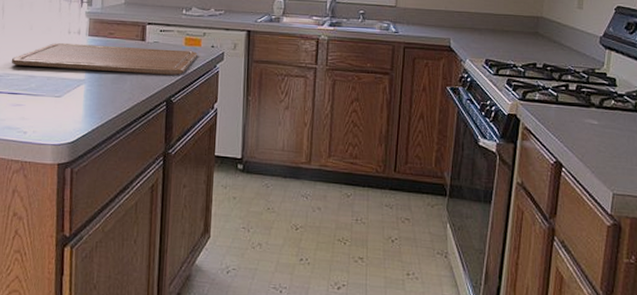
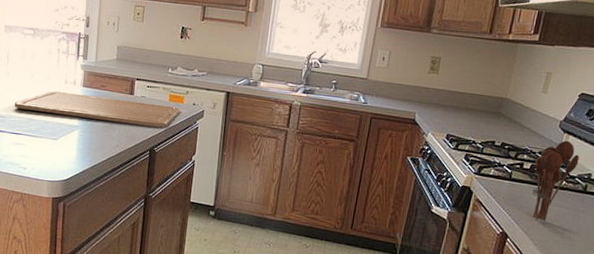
utensil holder: none [580,57,625,146] -> present [531,140,579,221]

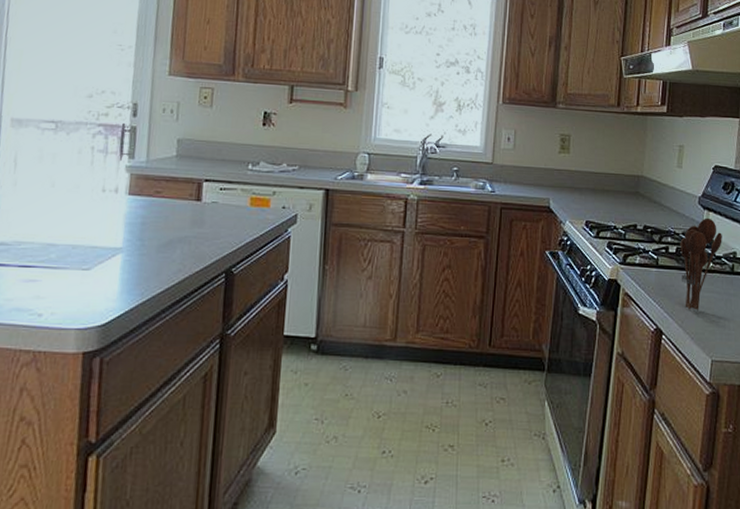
chopping board: present [14,91,180,128] -> none [24,202,265,241]

